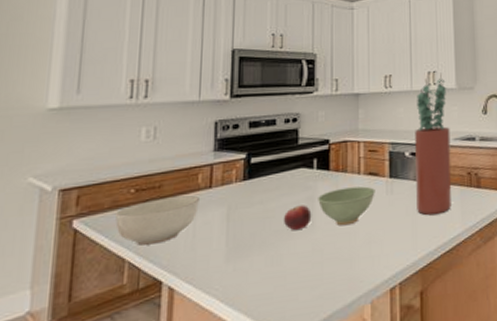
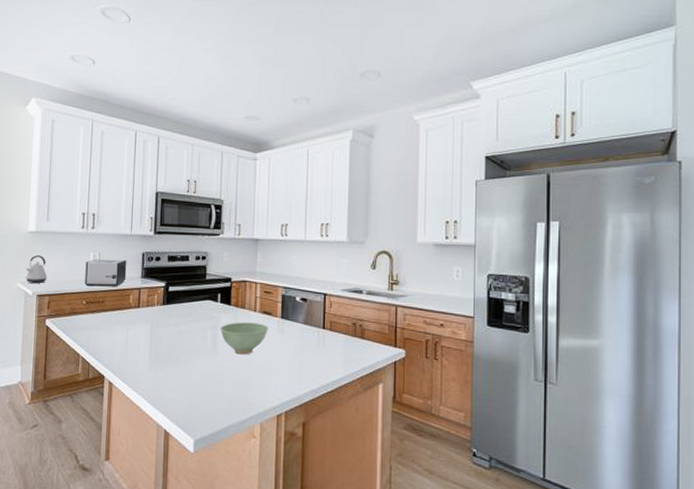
kettle: none [42,138,77,176] -> present [25,255,48,284]
bowl: present [114,195,199,246] -> none [72,311,130,346]
toaster: none [133,131,194,170] -> present [84,259,127,287]
fruit: present [283,205,312,230] -> none [192,332,215,352]
vase: present [415,72,452,216] -> none [304,225,339,358]

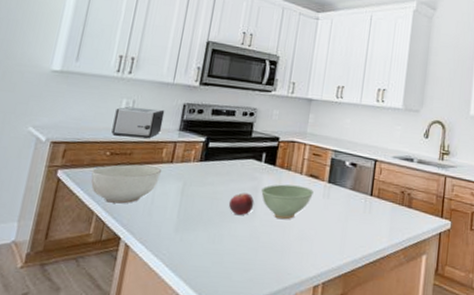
kettle: present [25,255,48,284] -> none [40,97,68,129]
bowl: none [72,311,130,346] -> present [91,164,161,204]
fruit: none [192,332,215,352] -> present [228,193,255,215]

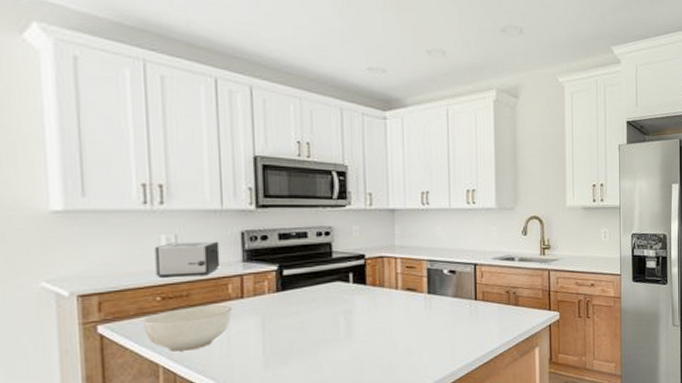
fruit: present [228,193,255,215] -> none [320,317,350,340]
bowl: present [261,184,314,220] -> none [355,301,414,338]

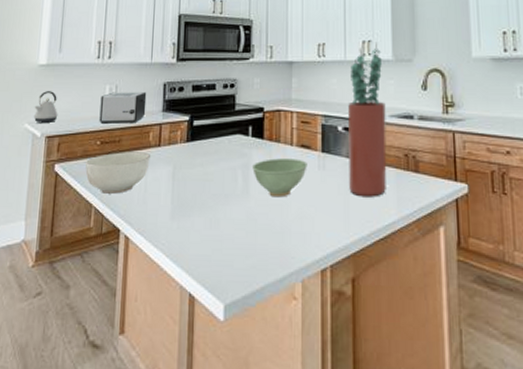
kettle: none [52,243,93,281] -> present [34,91,58,124]
bowl: none [355,301,414,338] -> present [252,158,307,198]
vase: none [453,191,490,330] -> present [348,42,387,197]

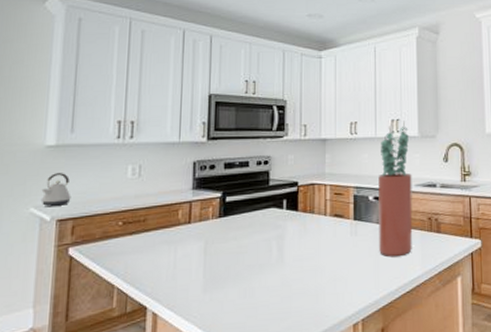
bowl: present [85,152,150,194] -> none [105,230,179,273]
toaster: present [99,91,147,124] -> none [121,170,175,204]
bowl: present [252,158,307,198] -> none [287,227,340,264]

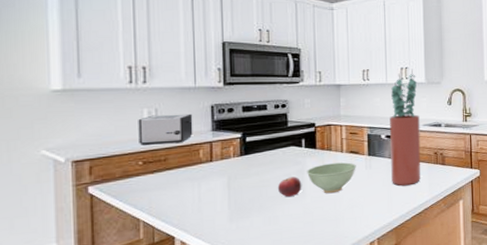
kettle: present [41,173,71,207] -> none [51,116,85,149]
toaster: none [121,170,175,204] -> present [138,113,193,145]
fruit: none [255,242,281,265] -> present [277,176,302,197]
bowl: none [287,227,340,264] -> present [307,162,356,194]

